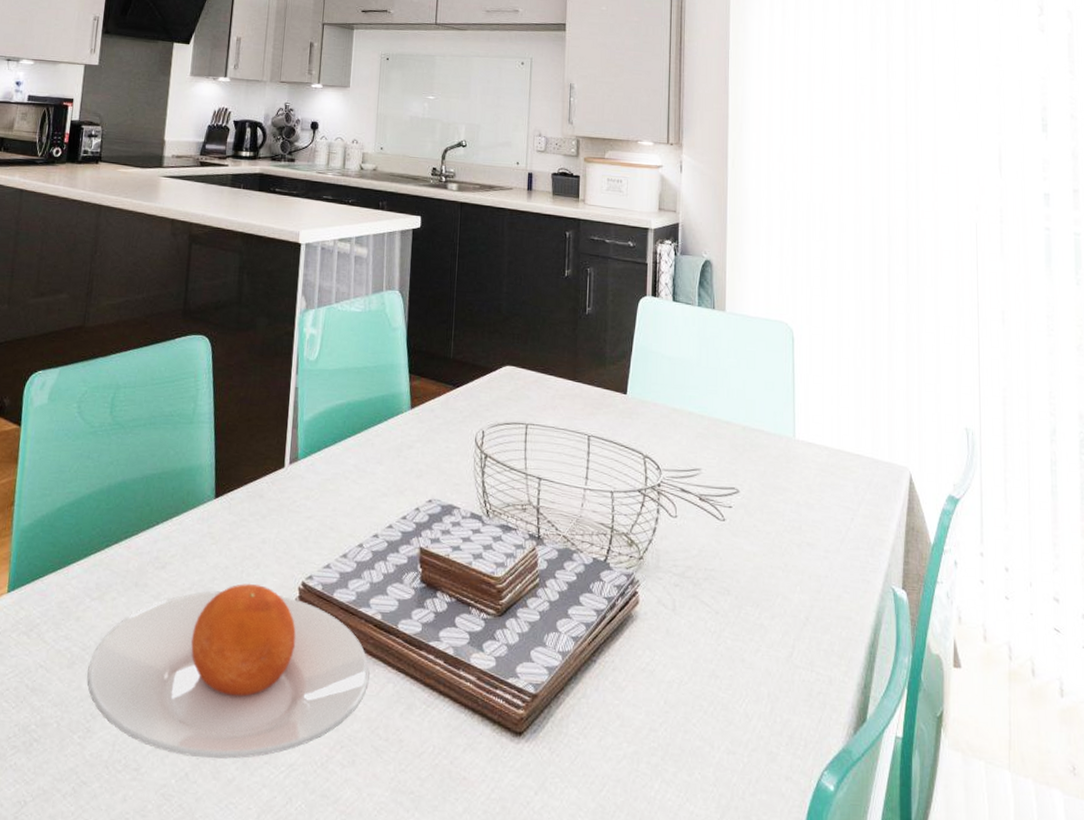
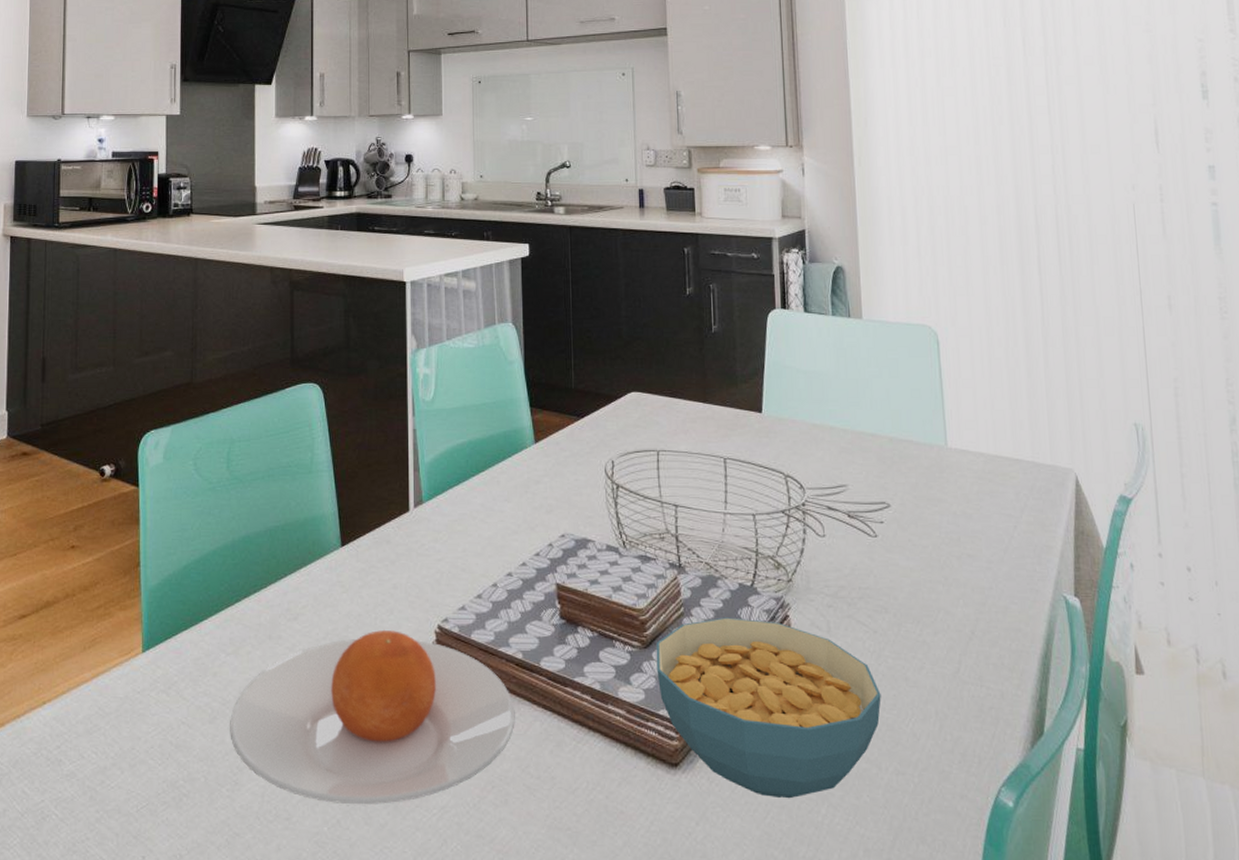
cereal bowl: none [509,590,718,773] -> present [656,617,881,799]

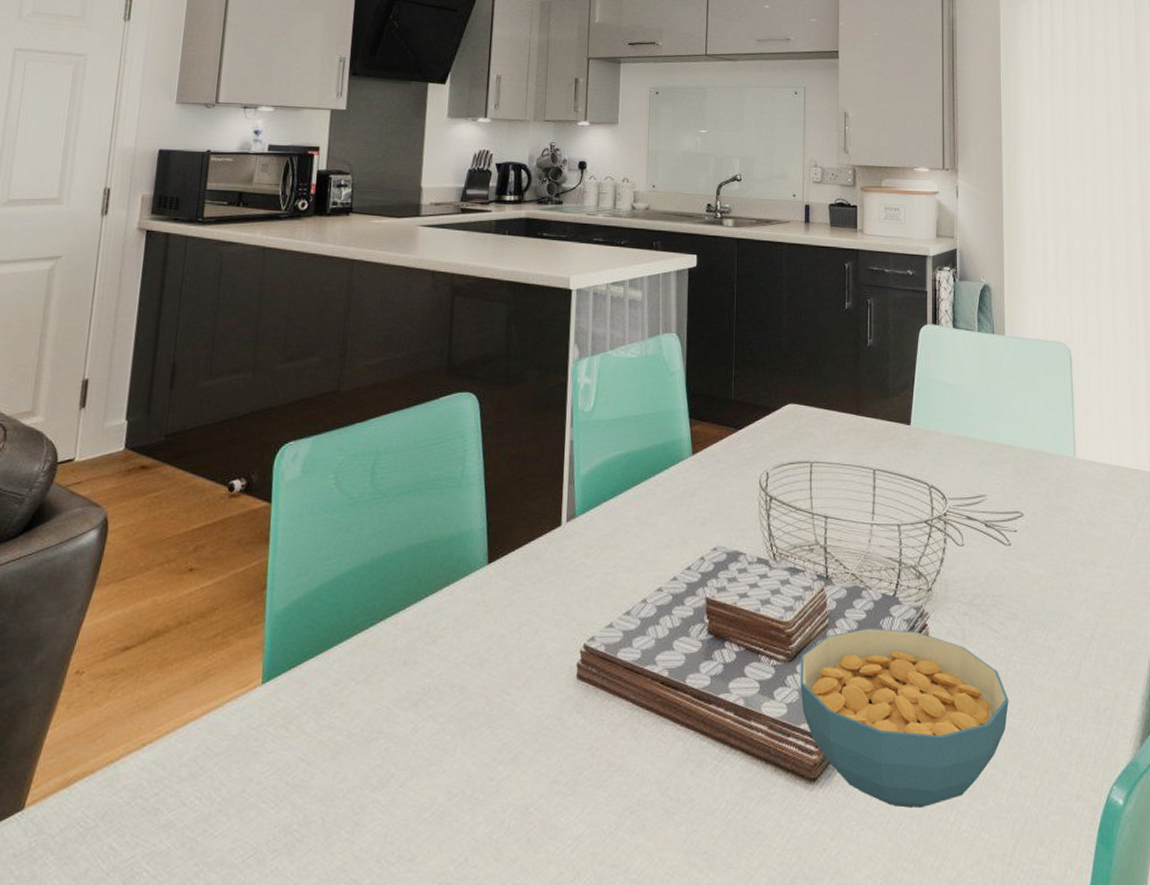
plate: present [230,629,515,805] -> none [354,650,658,841]

